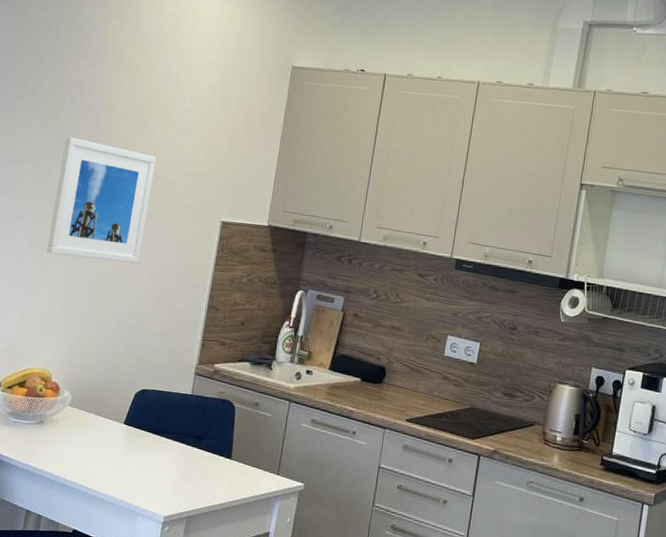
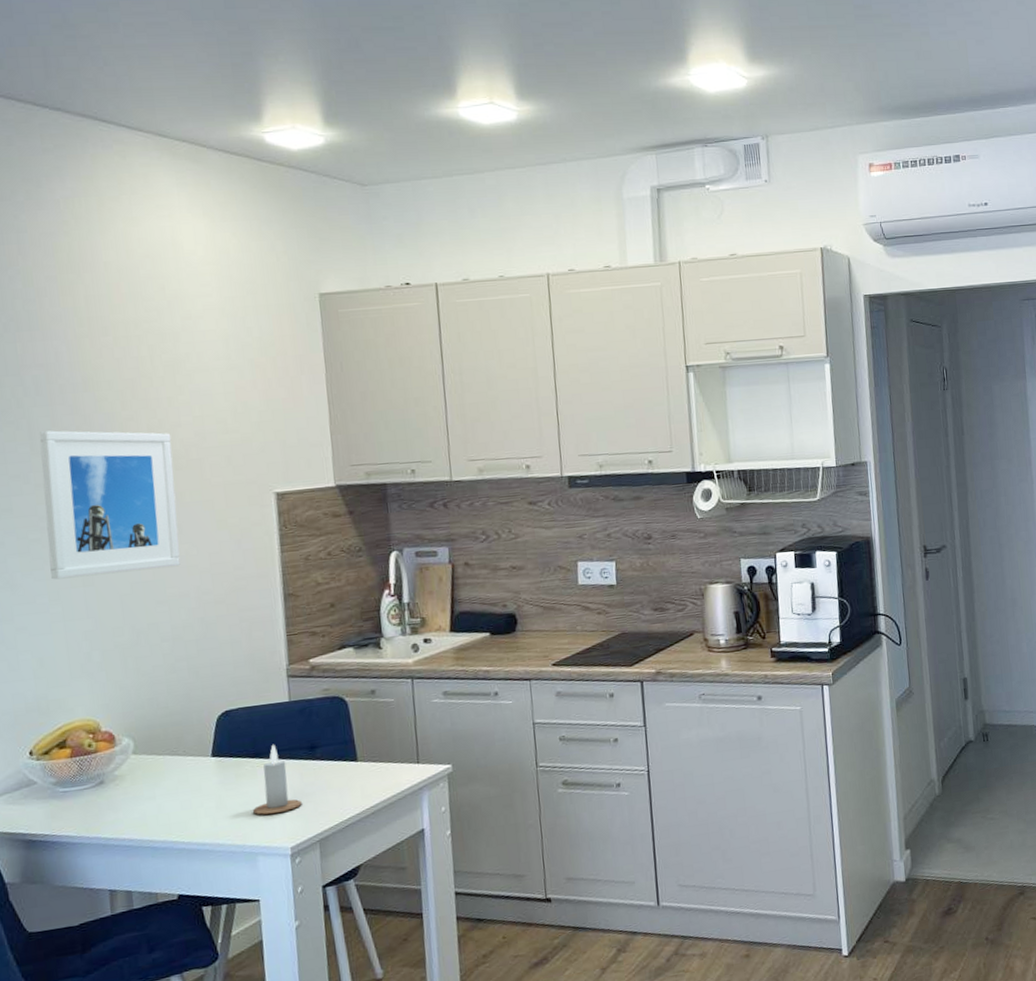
candle: none [143,426,181,486] -> present [253,744,302,815]

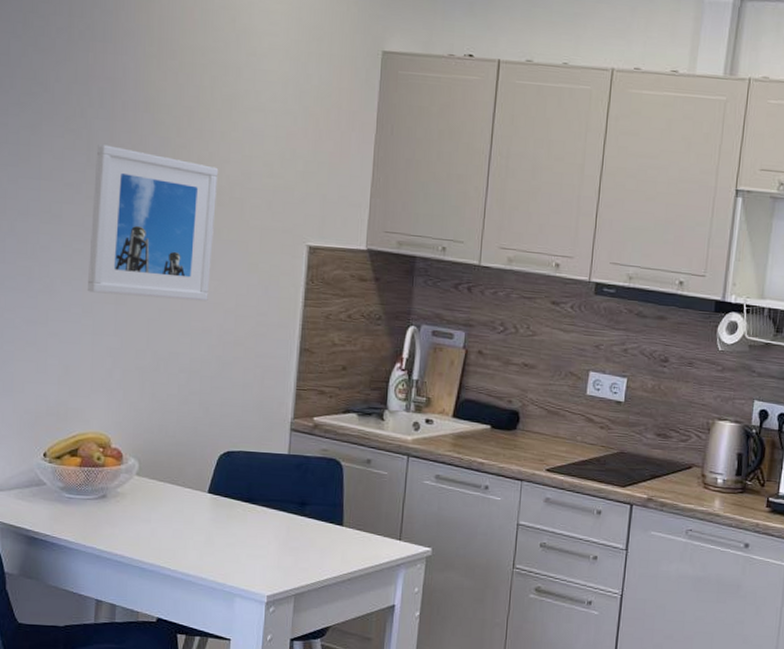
candle: present [253,744,302,815] -> none [238,492,284,560]

